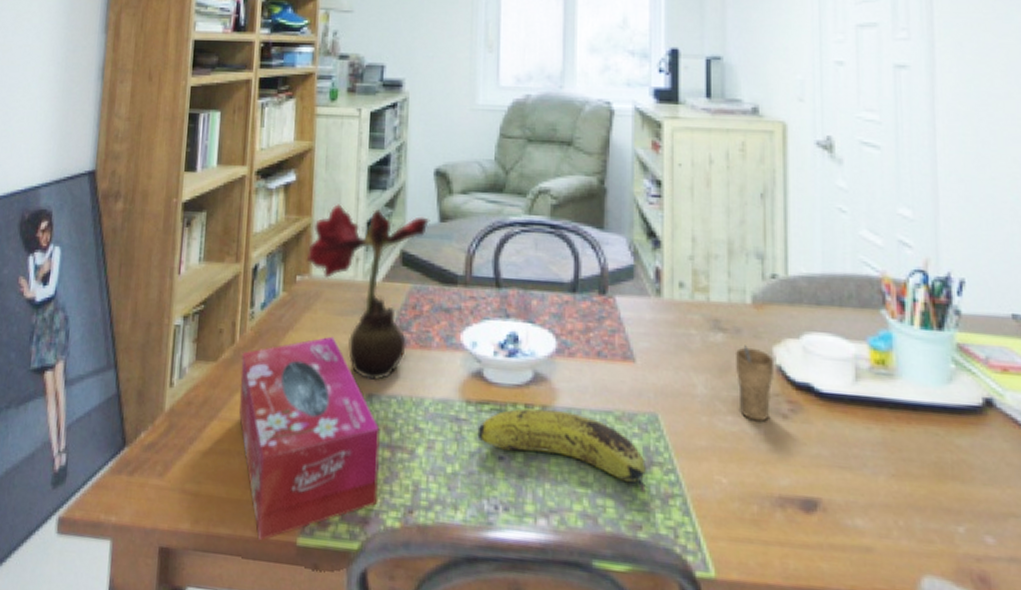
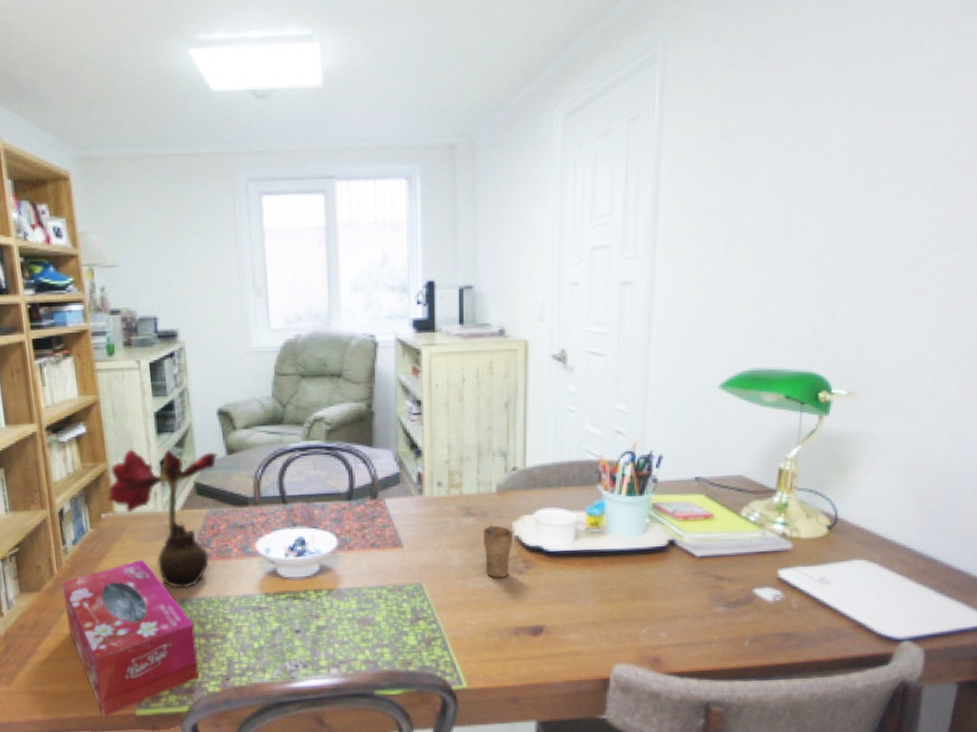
fruit: present [477,408,647,493] -> none [276,591,415,640]

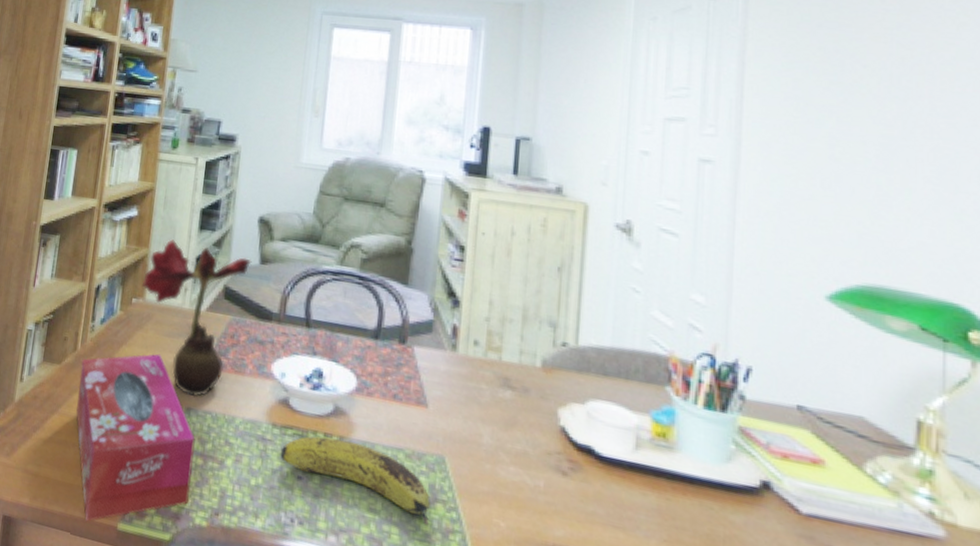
fruit: none [276,591,415,640] -> present [280,436,431,526]
cup: present [482,524,512,578] -> none [521,404,558,476]

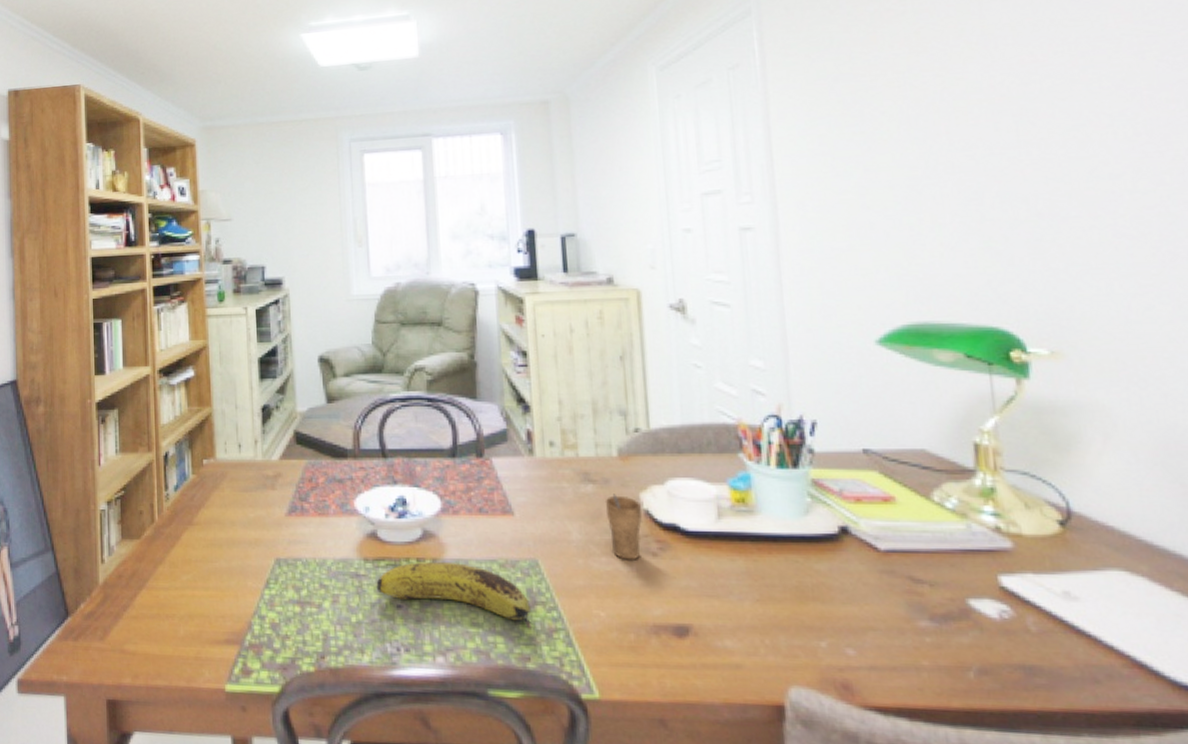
tissue box: present [76,353,195,522] -> none [162,510,292,690]
flower: present [141,239,252,397] -> none [210,394,318,547]
cup: none [521,404,558,476] -> present [605,494,642,560]

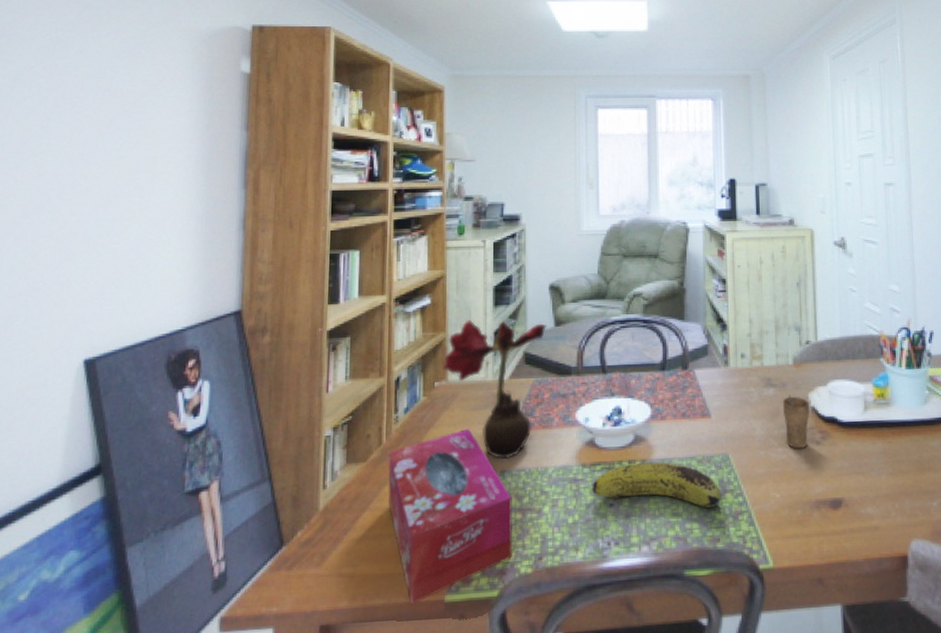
tissue box: none [162,510,292,690] -> present [388,428,512,604]
flower: none [210,394,318,547] -> present [442,320,547,460]

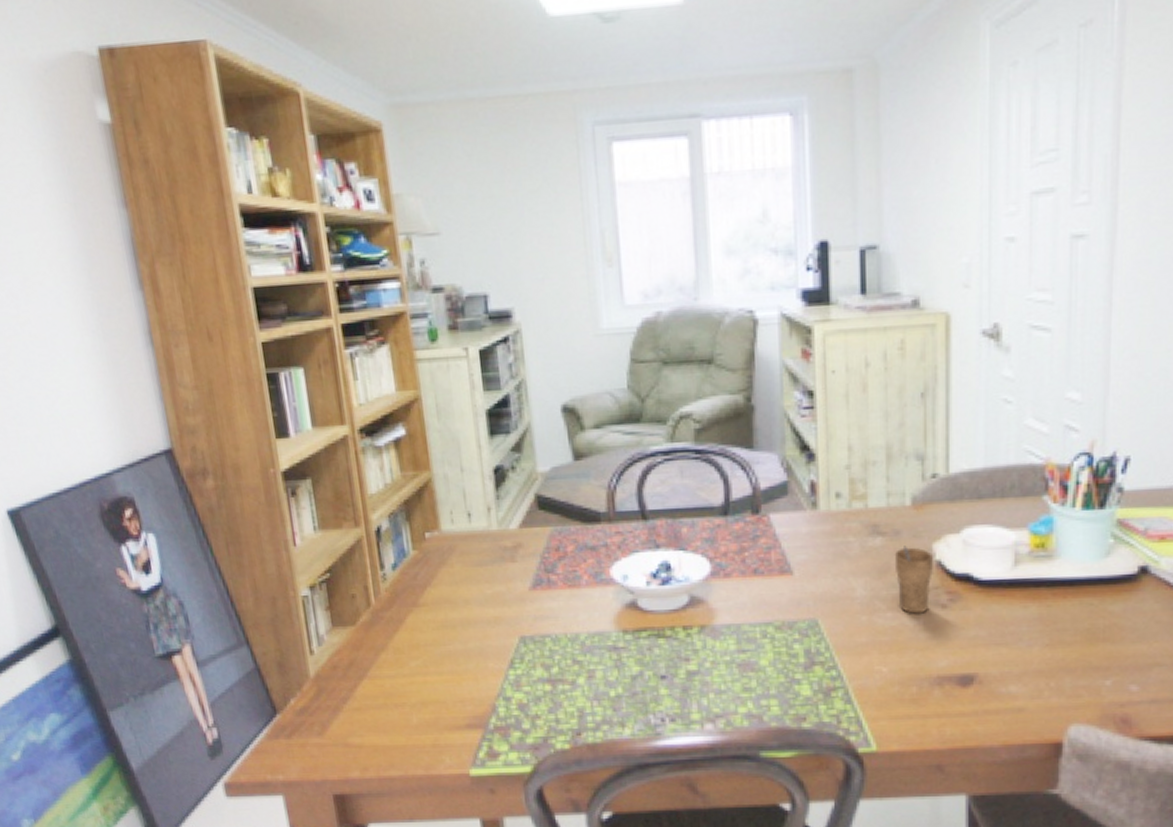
tissue box: present [388,428,512,604] -> none [381,587,544,777]
flower: present [442,320,547,460] -> none [432,453,563,624]
fruit: present [592,462,723,514] -> none [637,628,810,690]

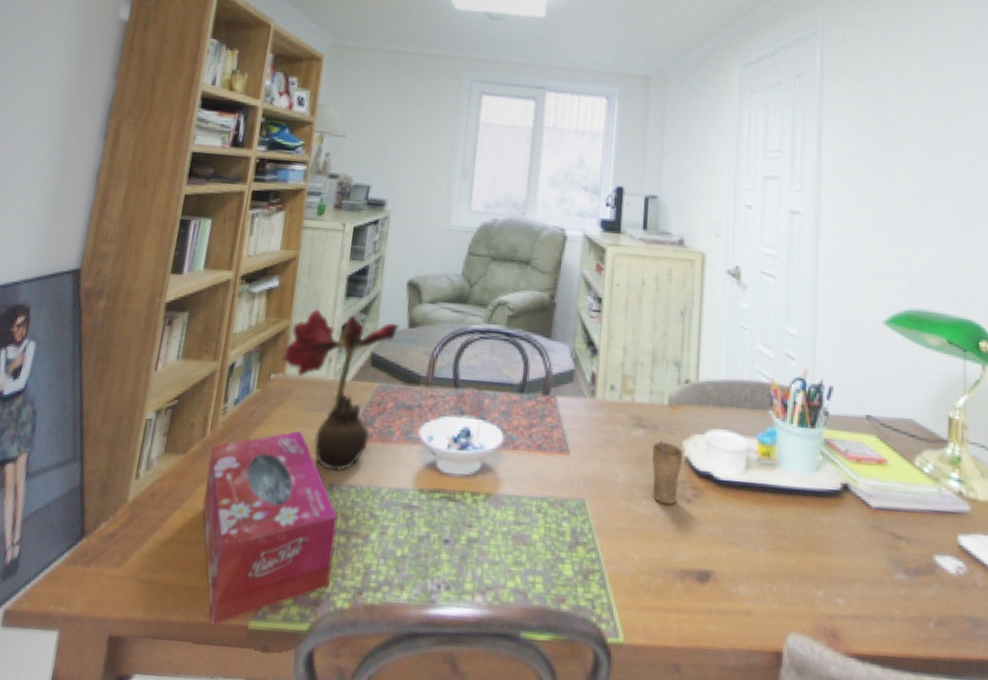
tissue box: none [381,587,544,777] -> present [202,430,338,626]
flower: none [432,453,563,624] -> present [281,309,400,472]

